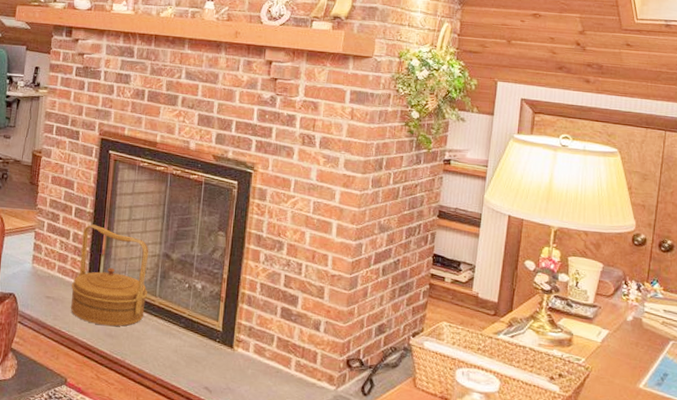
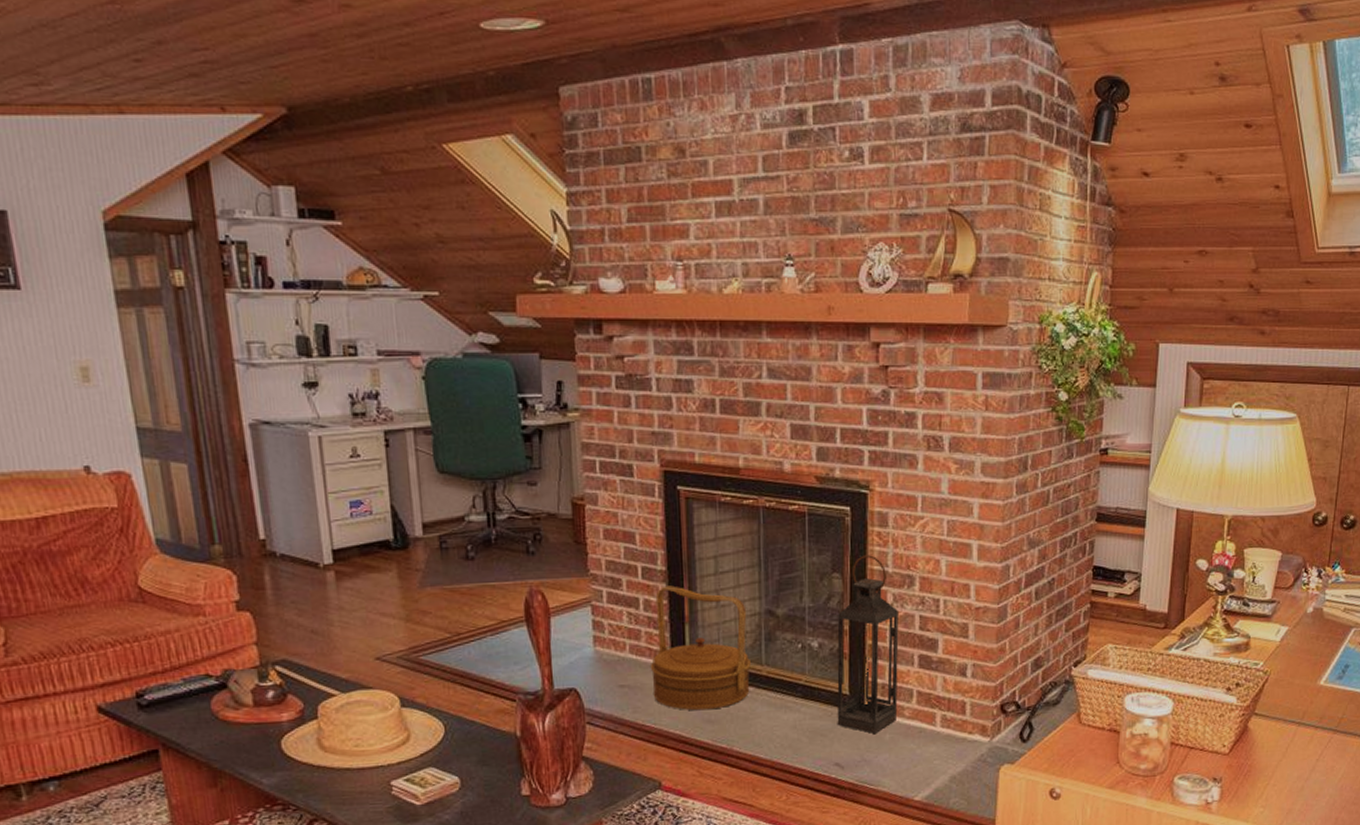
lantern: none [210,220,268,367] -> present [837,555,899,734]

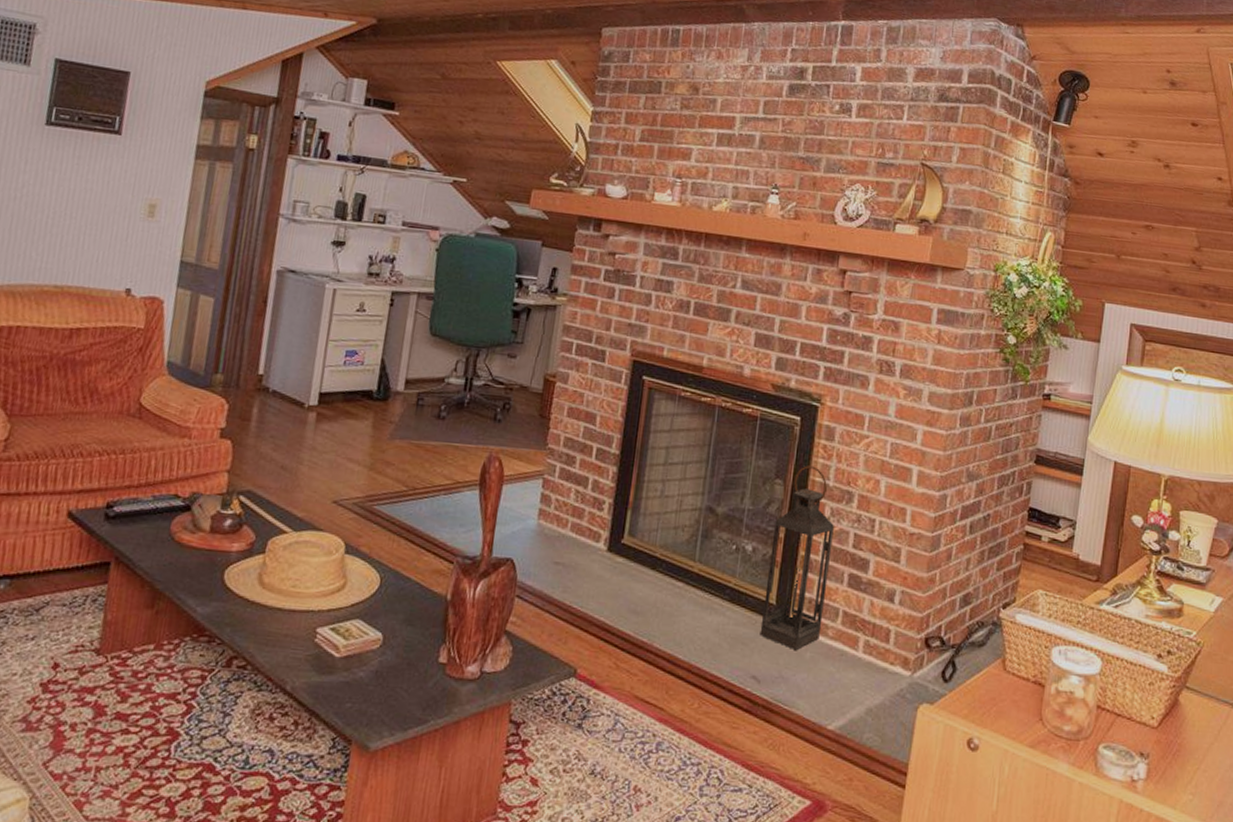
woven basket: present [650,585,751,711] -> none [586,469,689,600]

